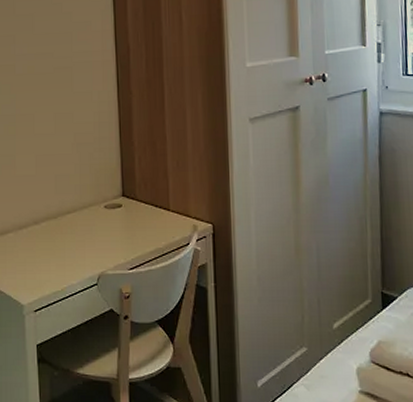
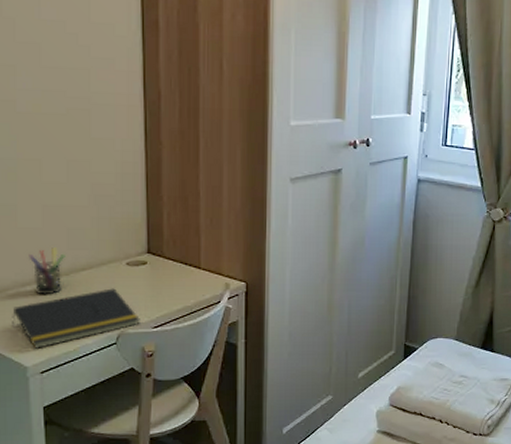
notepad: none [12,230,118,288] -> present [12,288,140,349]
pen holder: none [25,193,54,237] -> present [28,247,65,295]

